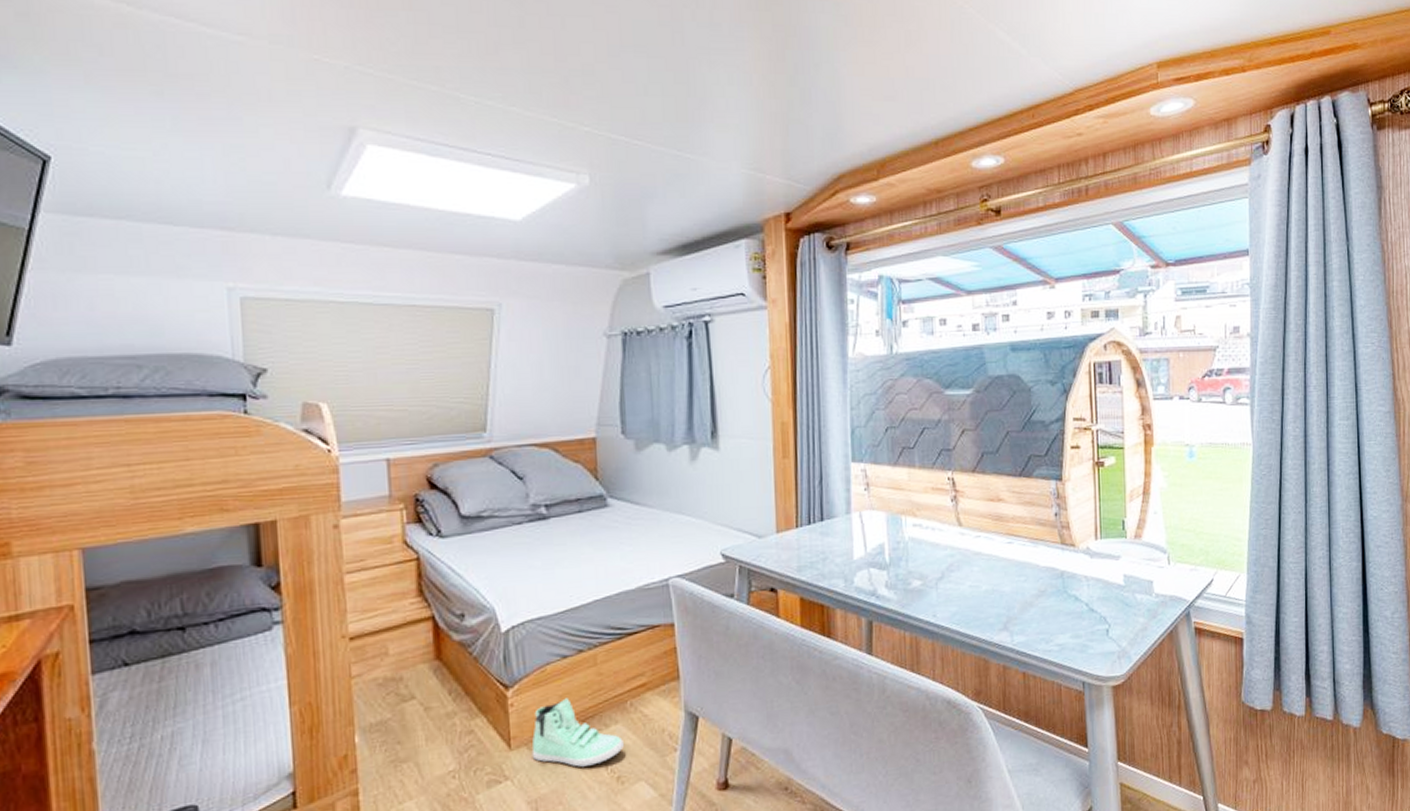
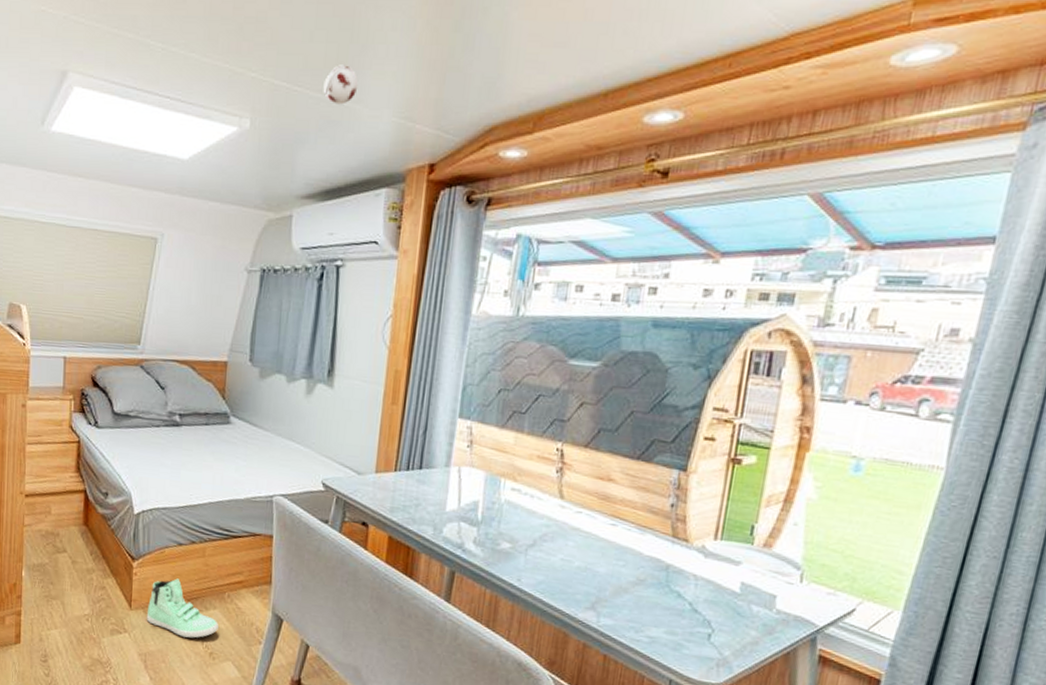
smoke detector: none [665,116,702,158] -> present [323,63,359,105]

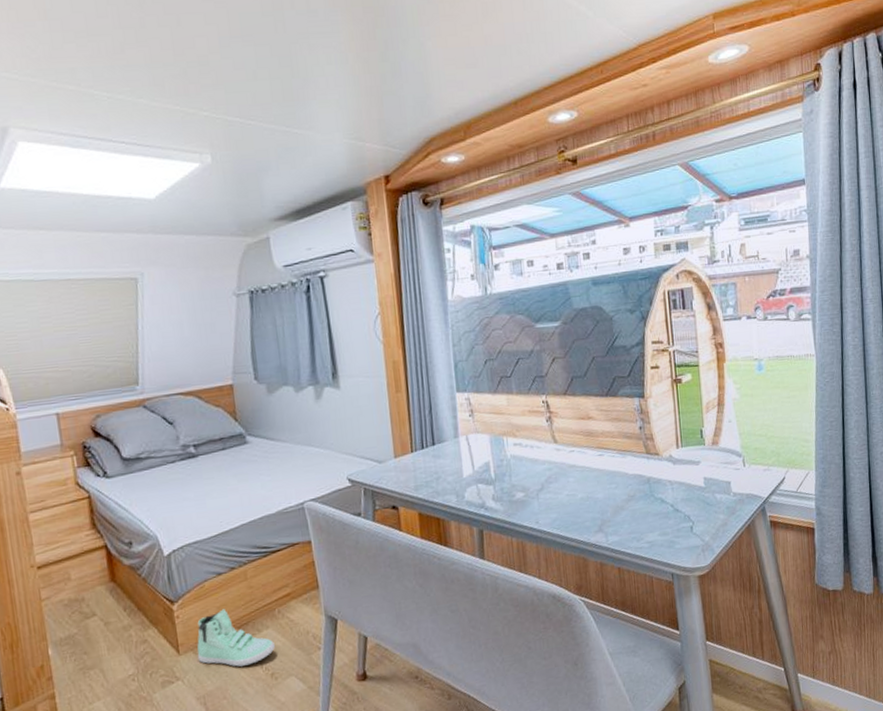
smoke detector: present [323,63,359,105] -> none [274,96,307,133]

